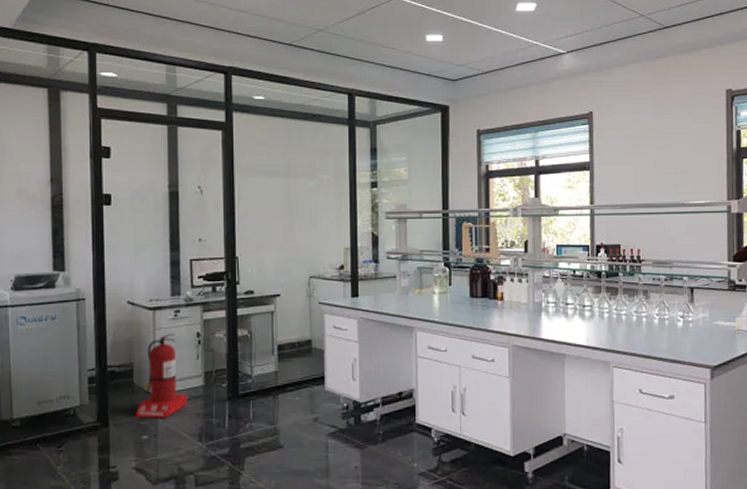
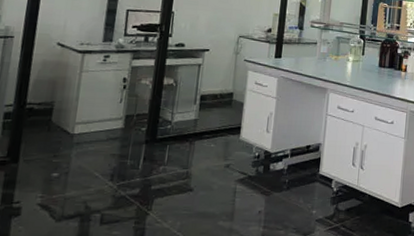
fire extinguisher: present [135,334,188,418] -> none [48,77,105,157]

